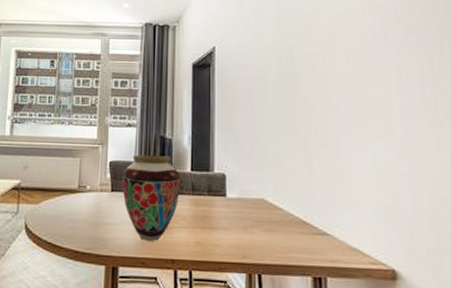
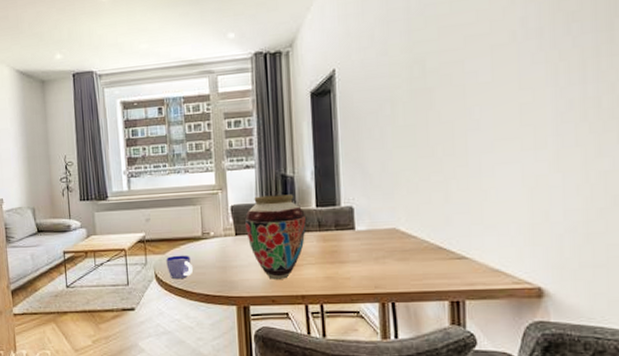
cup: none [38,206,66,232] -> present [166,255,194,280]

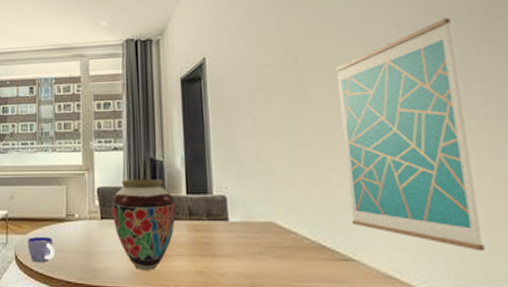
wall art: none [462,18,581,244] -> present [336,18,485,252]

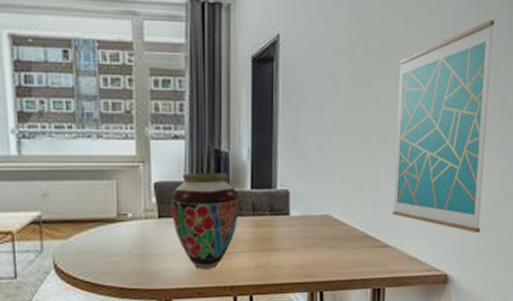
cup: present [28,236,56,263] -> none [69,240,105,271]

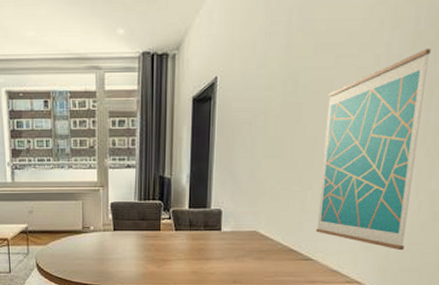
vase: present [171,173,239,269] -> none [124,195,179,272]

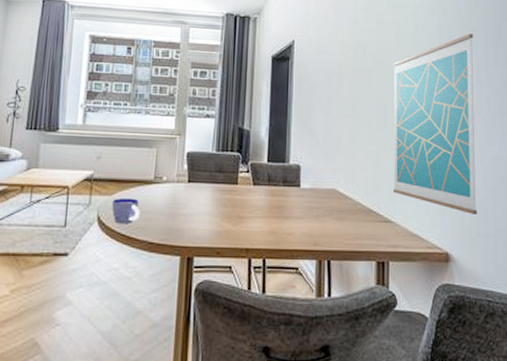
cup: none [47,246,73,269] -> present [112,197,141,224]

